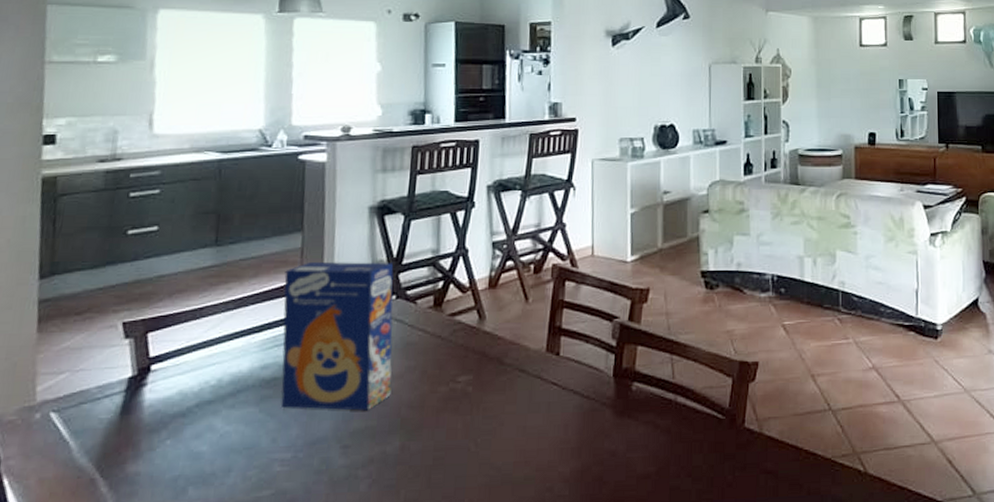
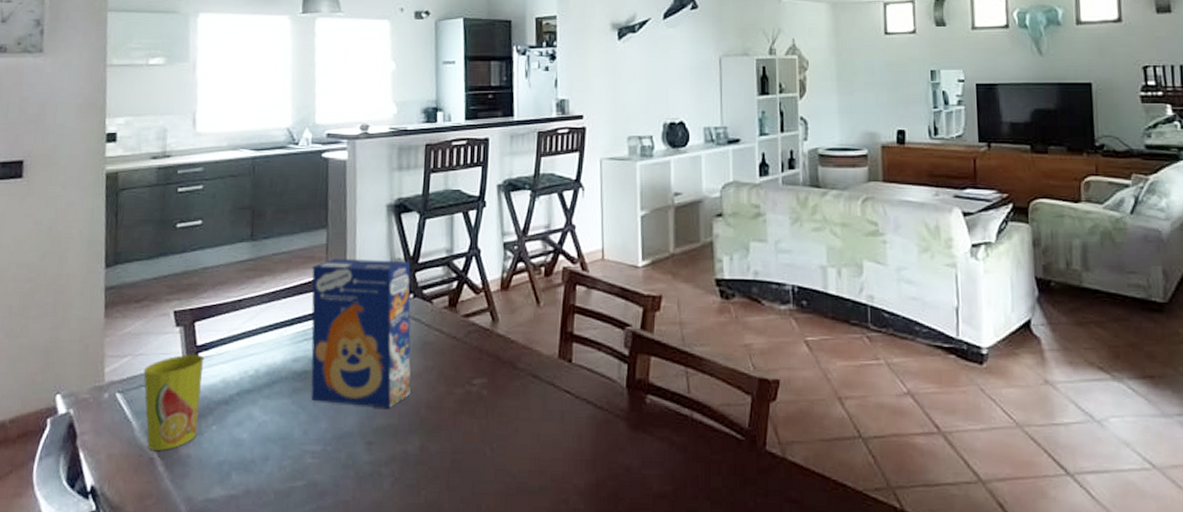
cup: none [84,366,158,470] -> present [143,354,205,450]

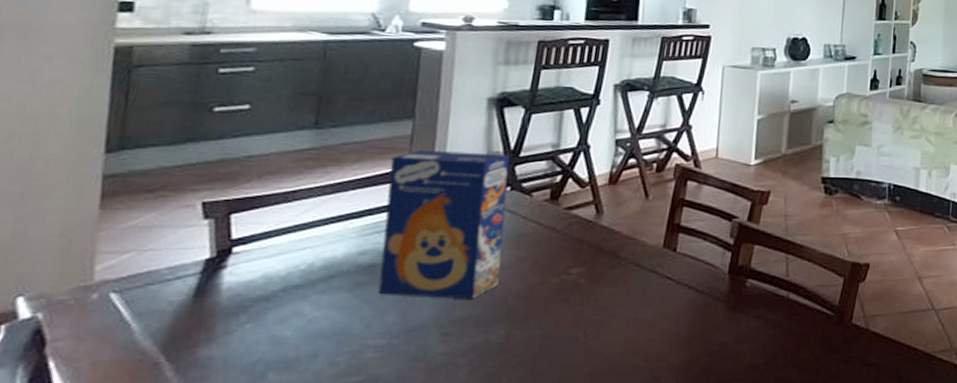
cup: present [143,354,205,450] -> none [151,248,241,354]

